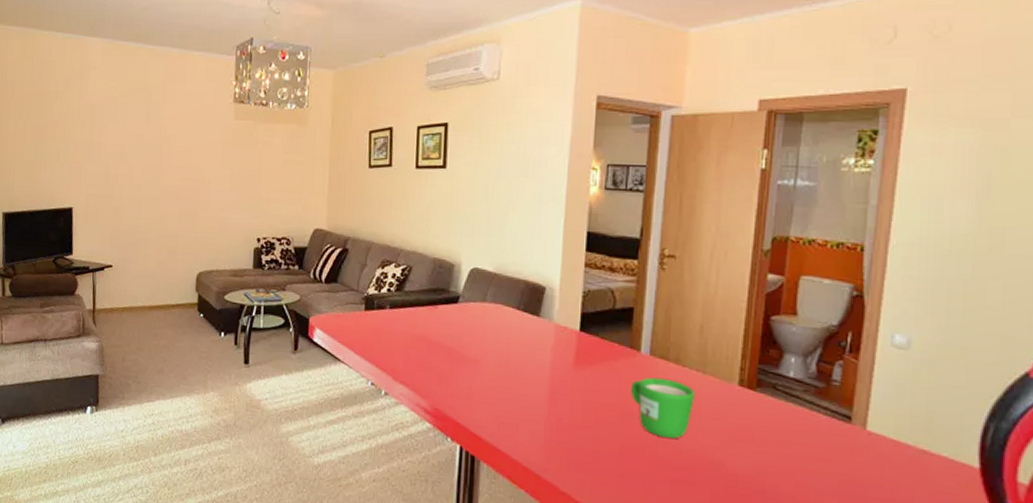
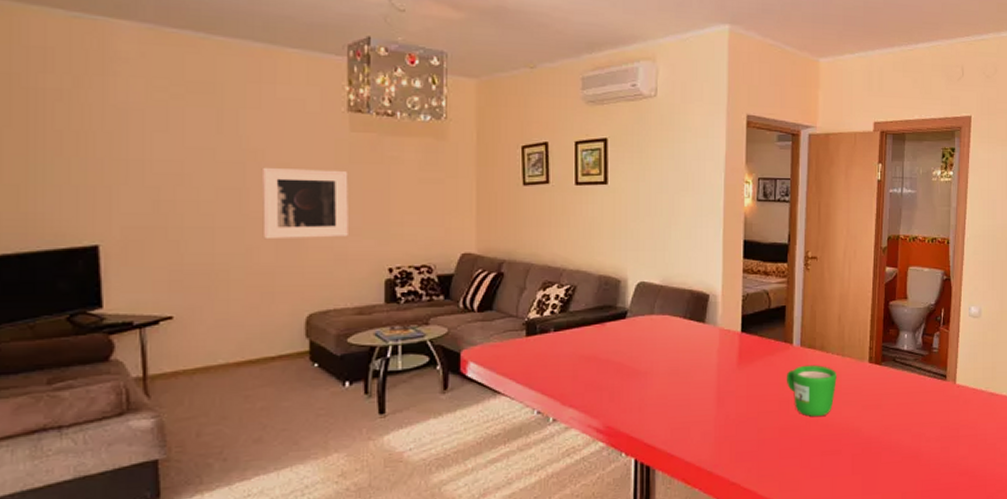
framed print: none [171,149,232,210] -> present [261,167,349,240]

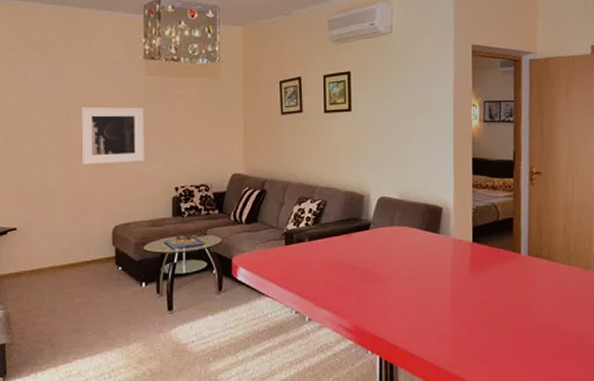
mug: present [787,365,837,417] -> none [516,273,564,323]

